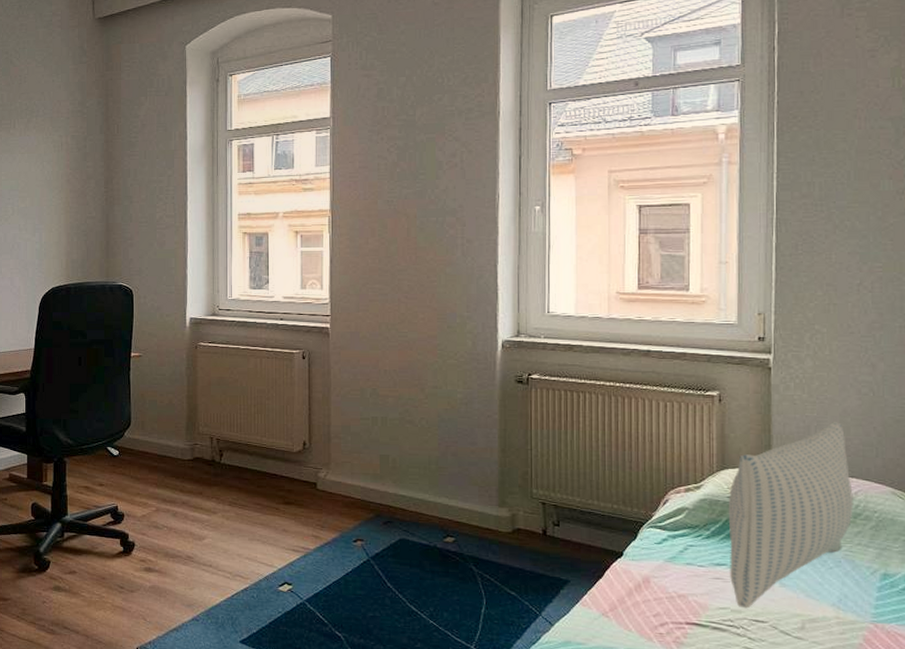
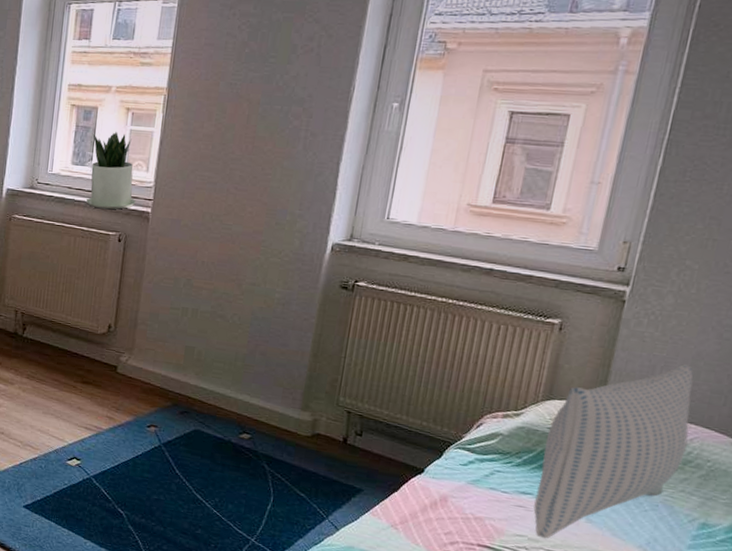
planter: none [266,254,316,329] -> present [86,131,137,210]

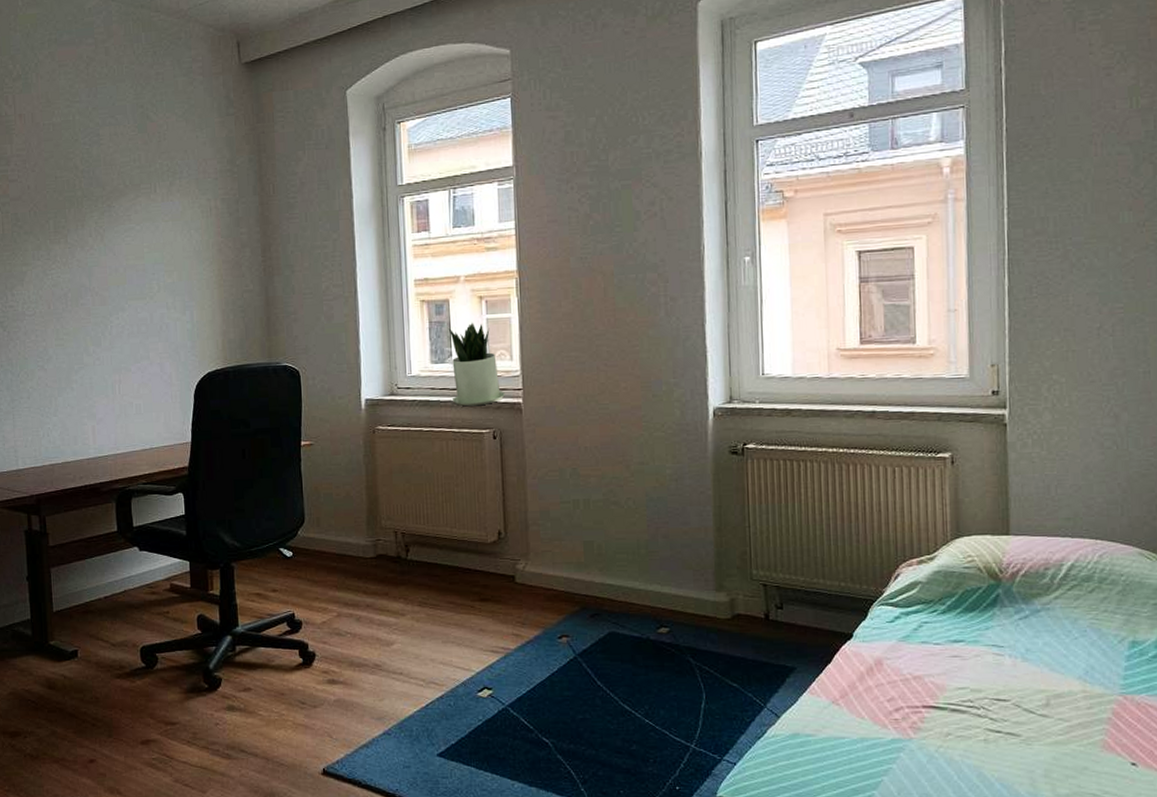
pillow: present [533,364,694,539] -> none [964,480,1098,687]

